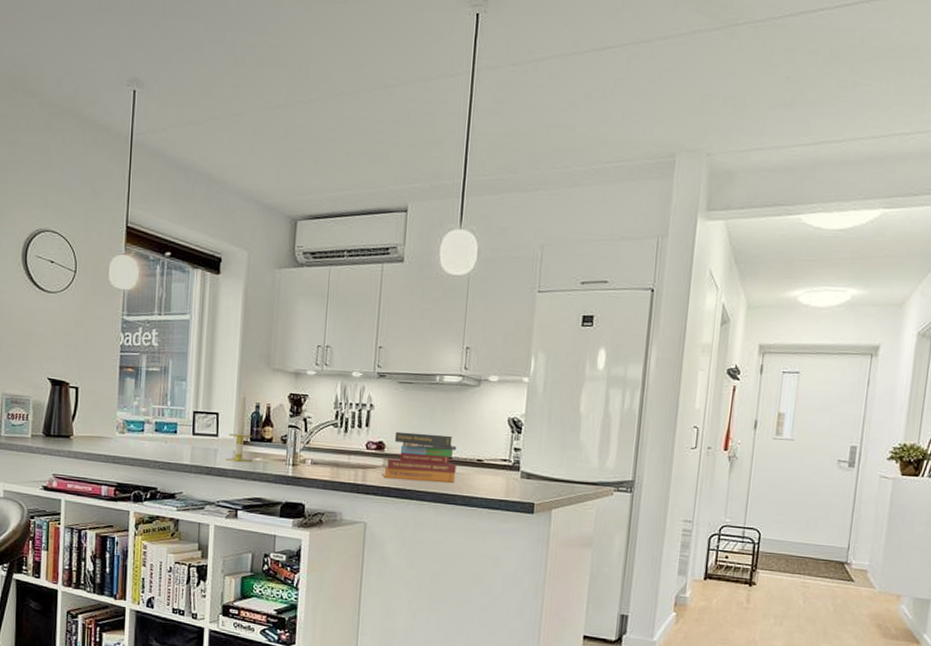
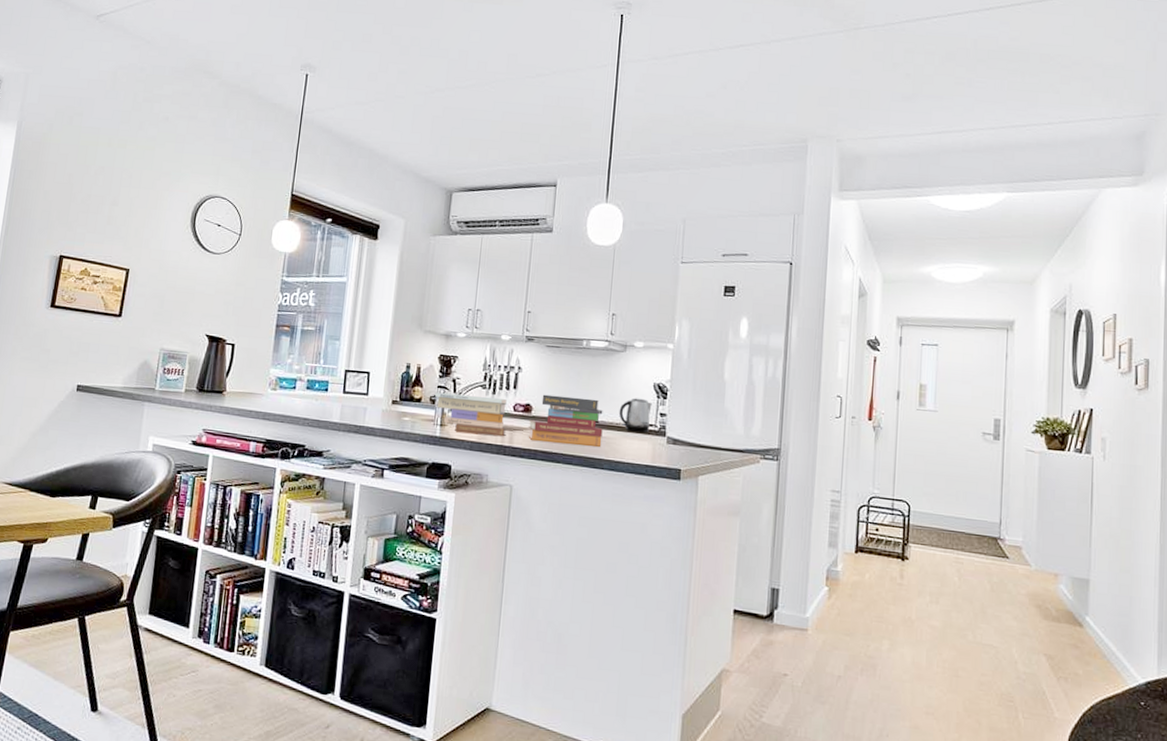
candle: present [225,391,252,463] -> none [374,351,401,422]
books: none [285,431,359,474] -> present [434,392,507,436]
kettle: none [472,433,506,469] -> present [618,398,652,434]

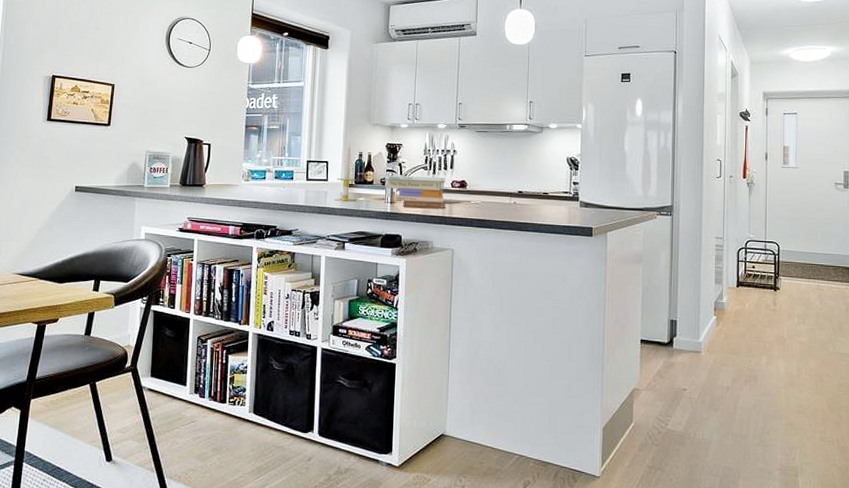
candle: none [374,351,401,422] -> present [334,143,357,202]
books: present [528,394,603,448] -> none [464,172,527,214]
kettle: present [618,398,652,434] -> none [539,170,566,200]

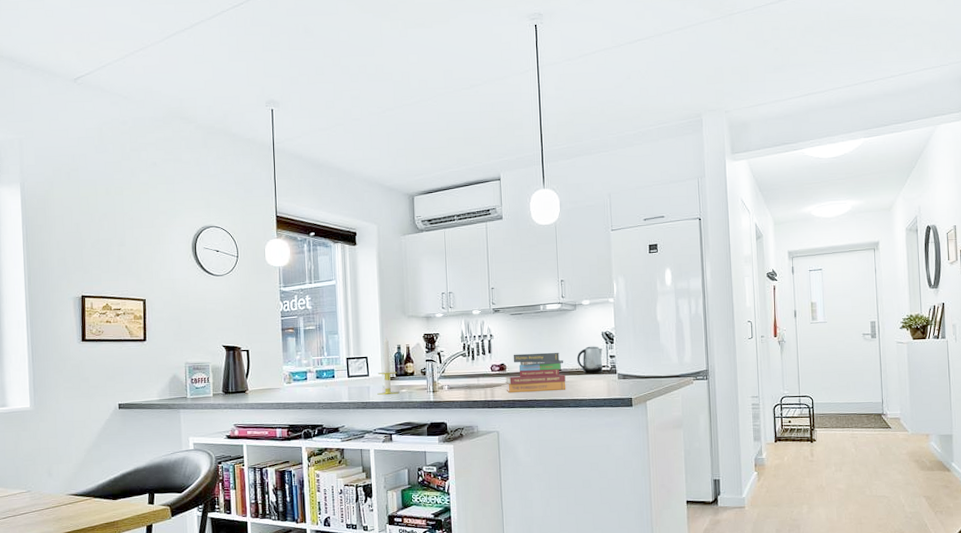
books: present [384,175,445,208] -> none [424,363,487,395]
books: none [464,172,527,214] -> present [504,352,566,393]
kettle: none [539,170,566,200] -> present [576,346,604,375]

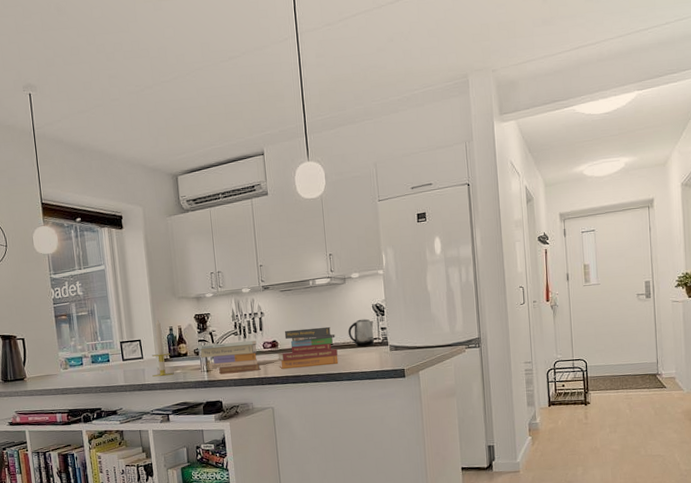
books: none [424,363,487,395] -> present [197,341,260,373]

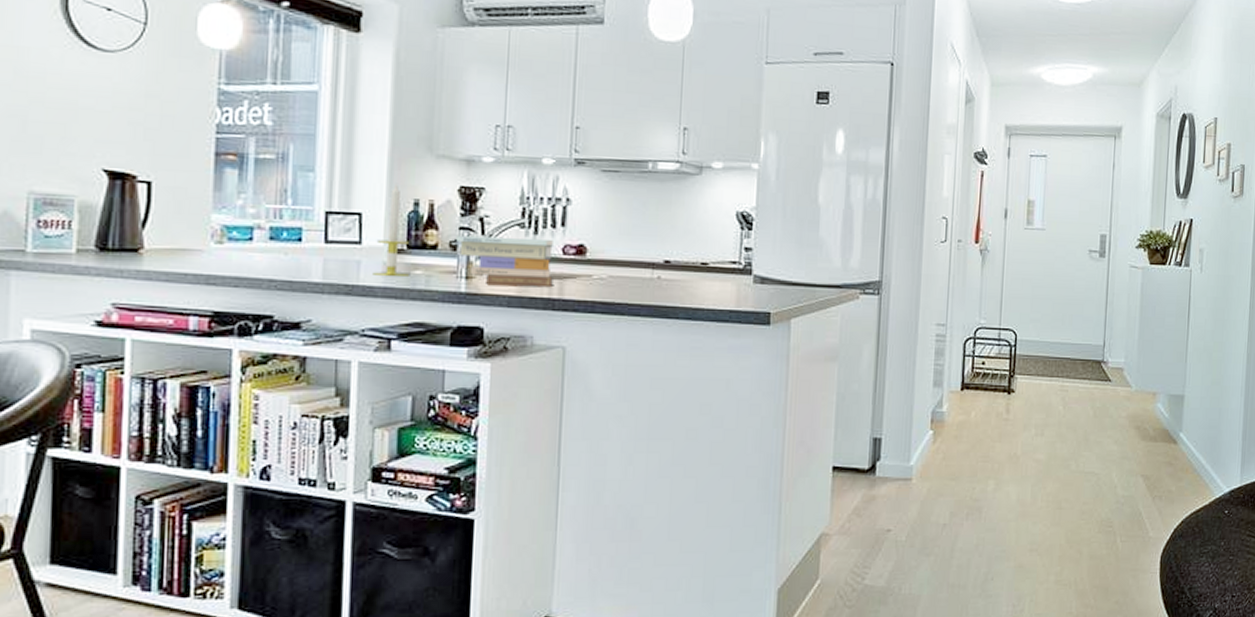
books: present [277,326,339,370] -> none [582,231,676,294]
kettle: present [348,318,375,348] -> none [695,230,735,273]

